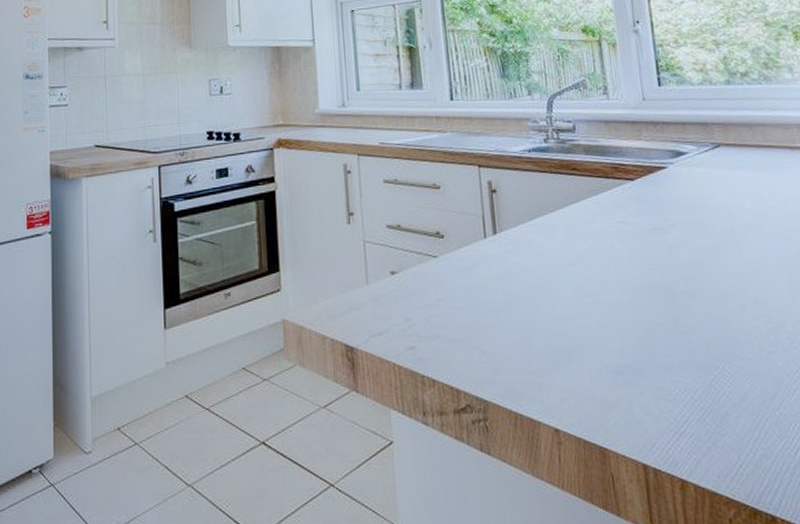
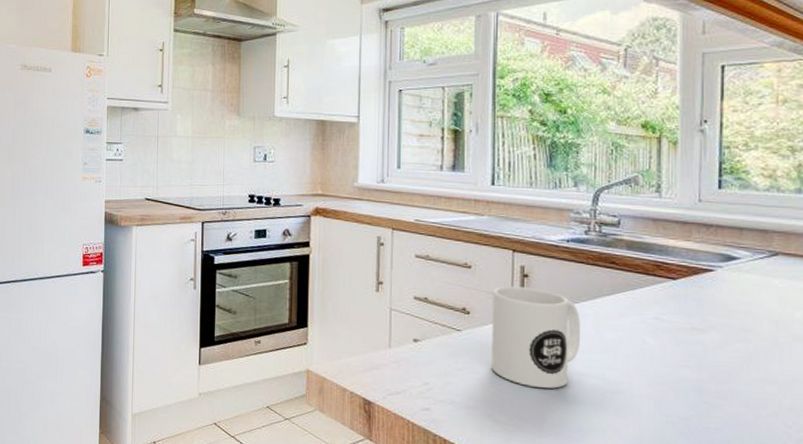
mug: none [463,202,555,310] -> present [491,286,581,389]

